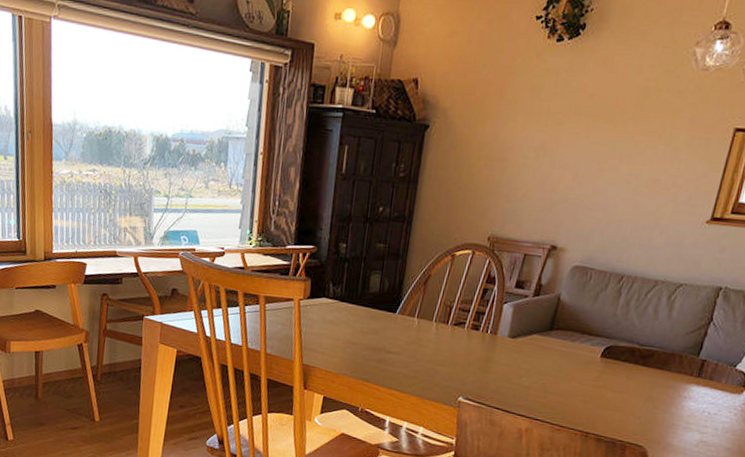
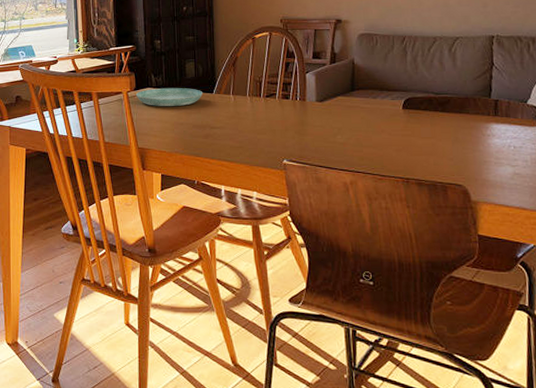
saucer: none [309,299,385,324] -> present [136,87,204,106]

